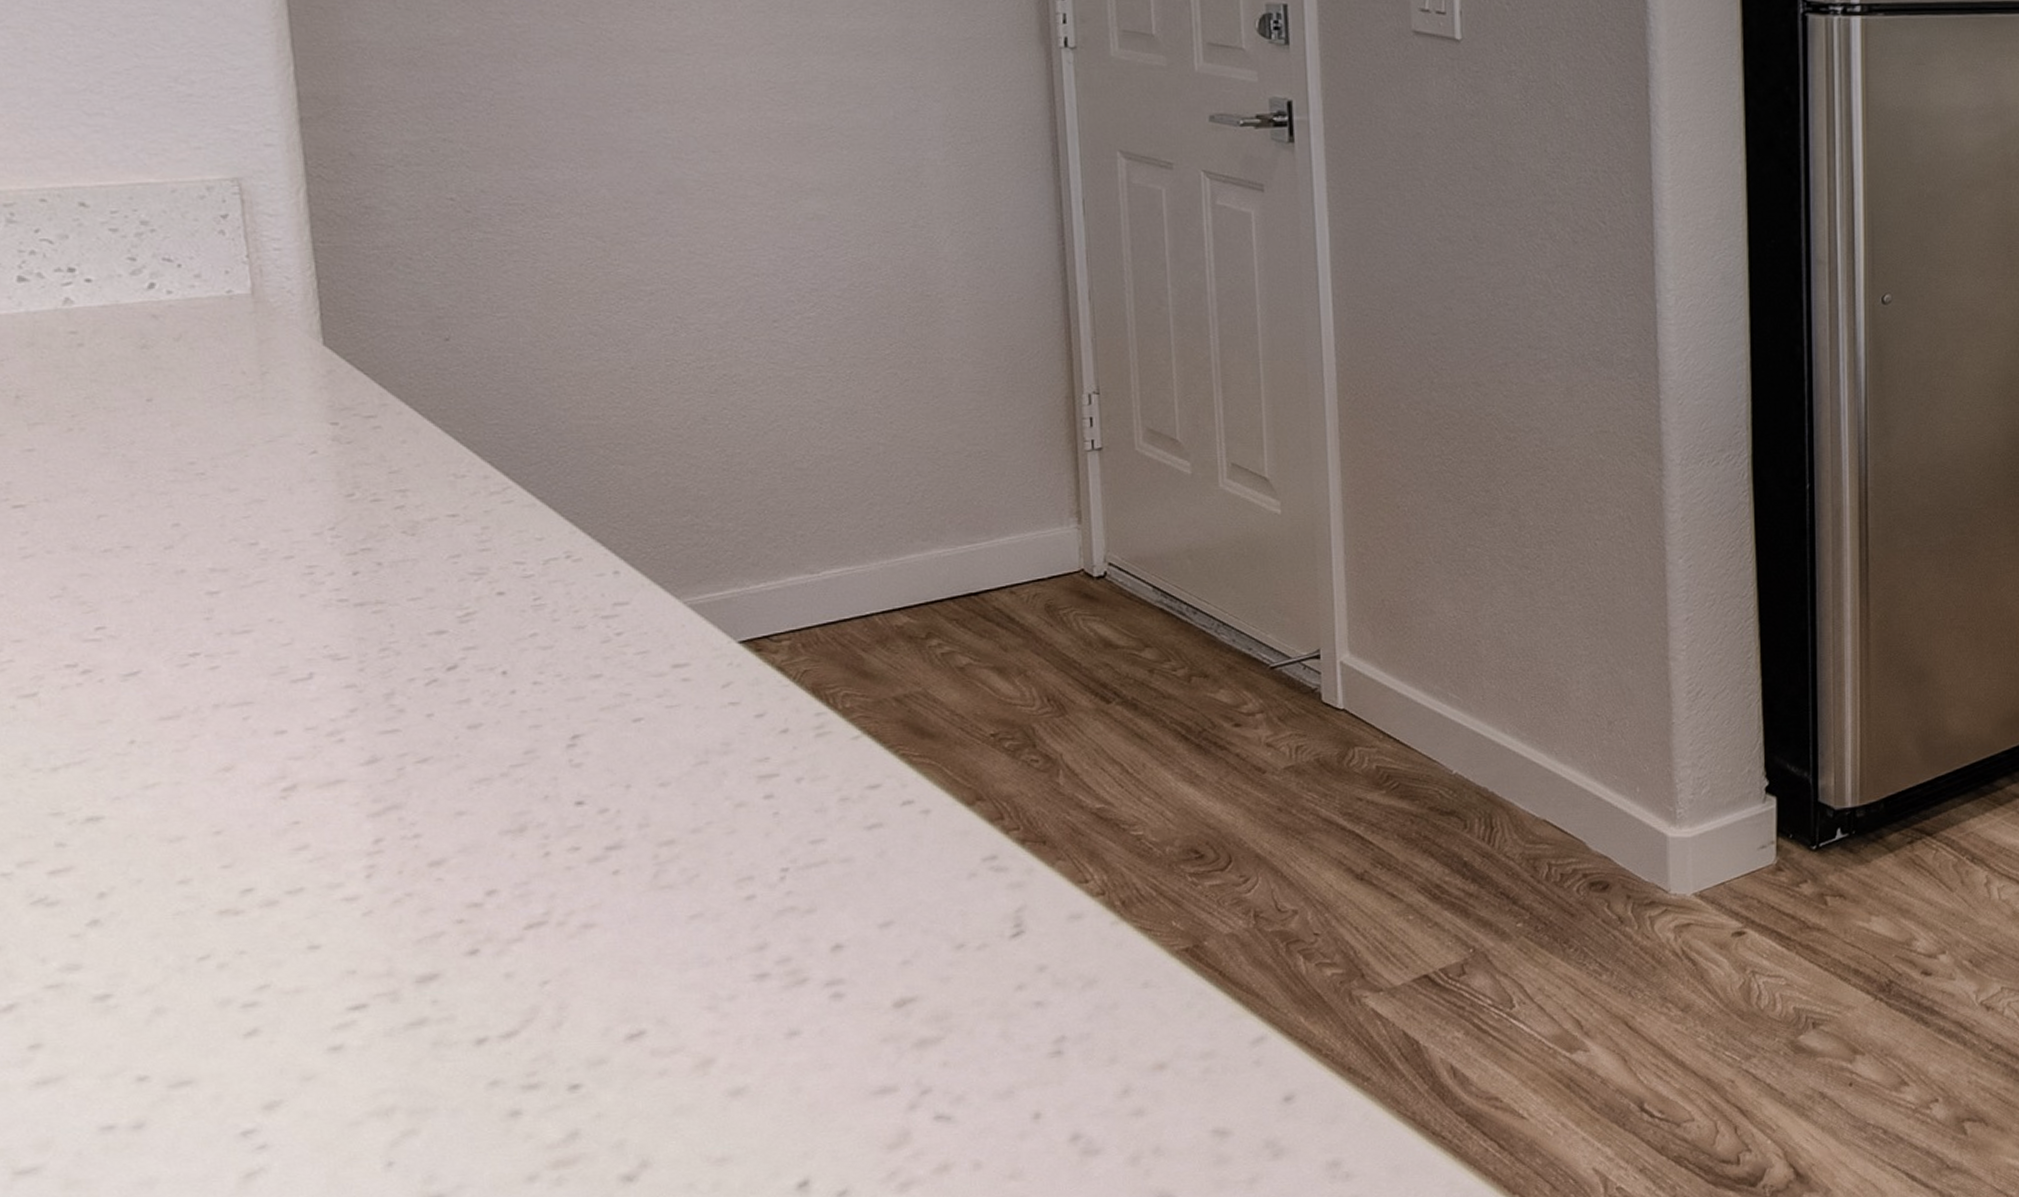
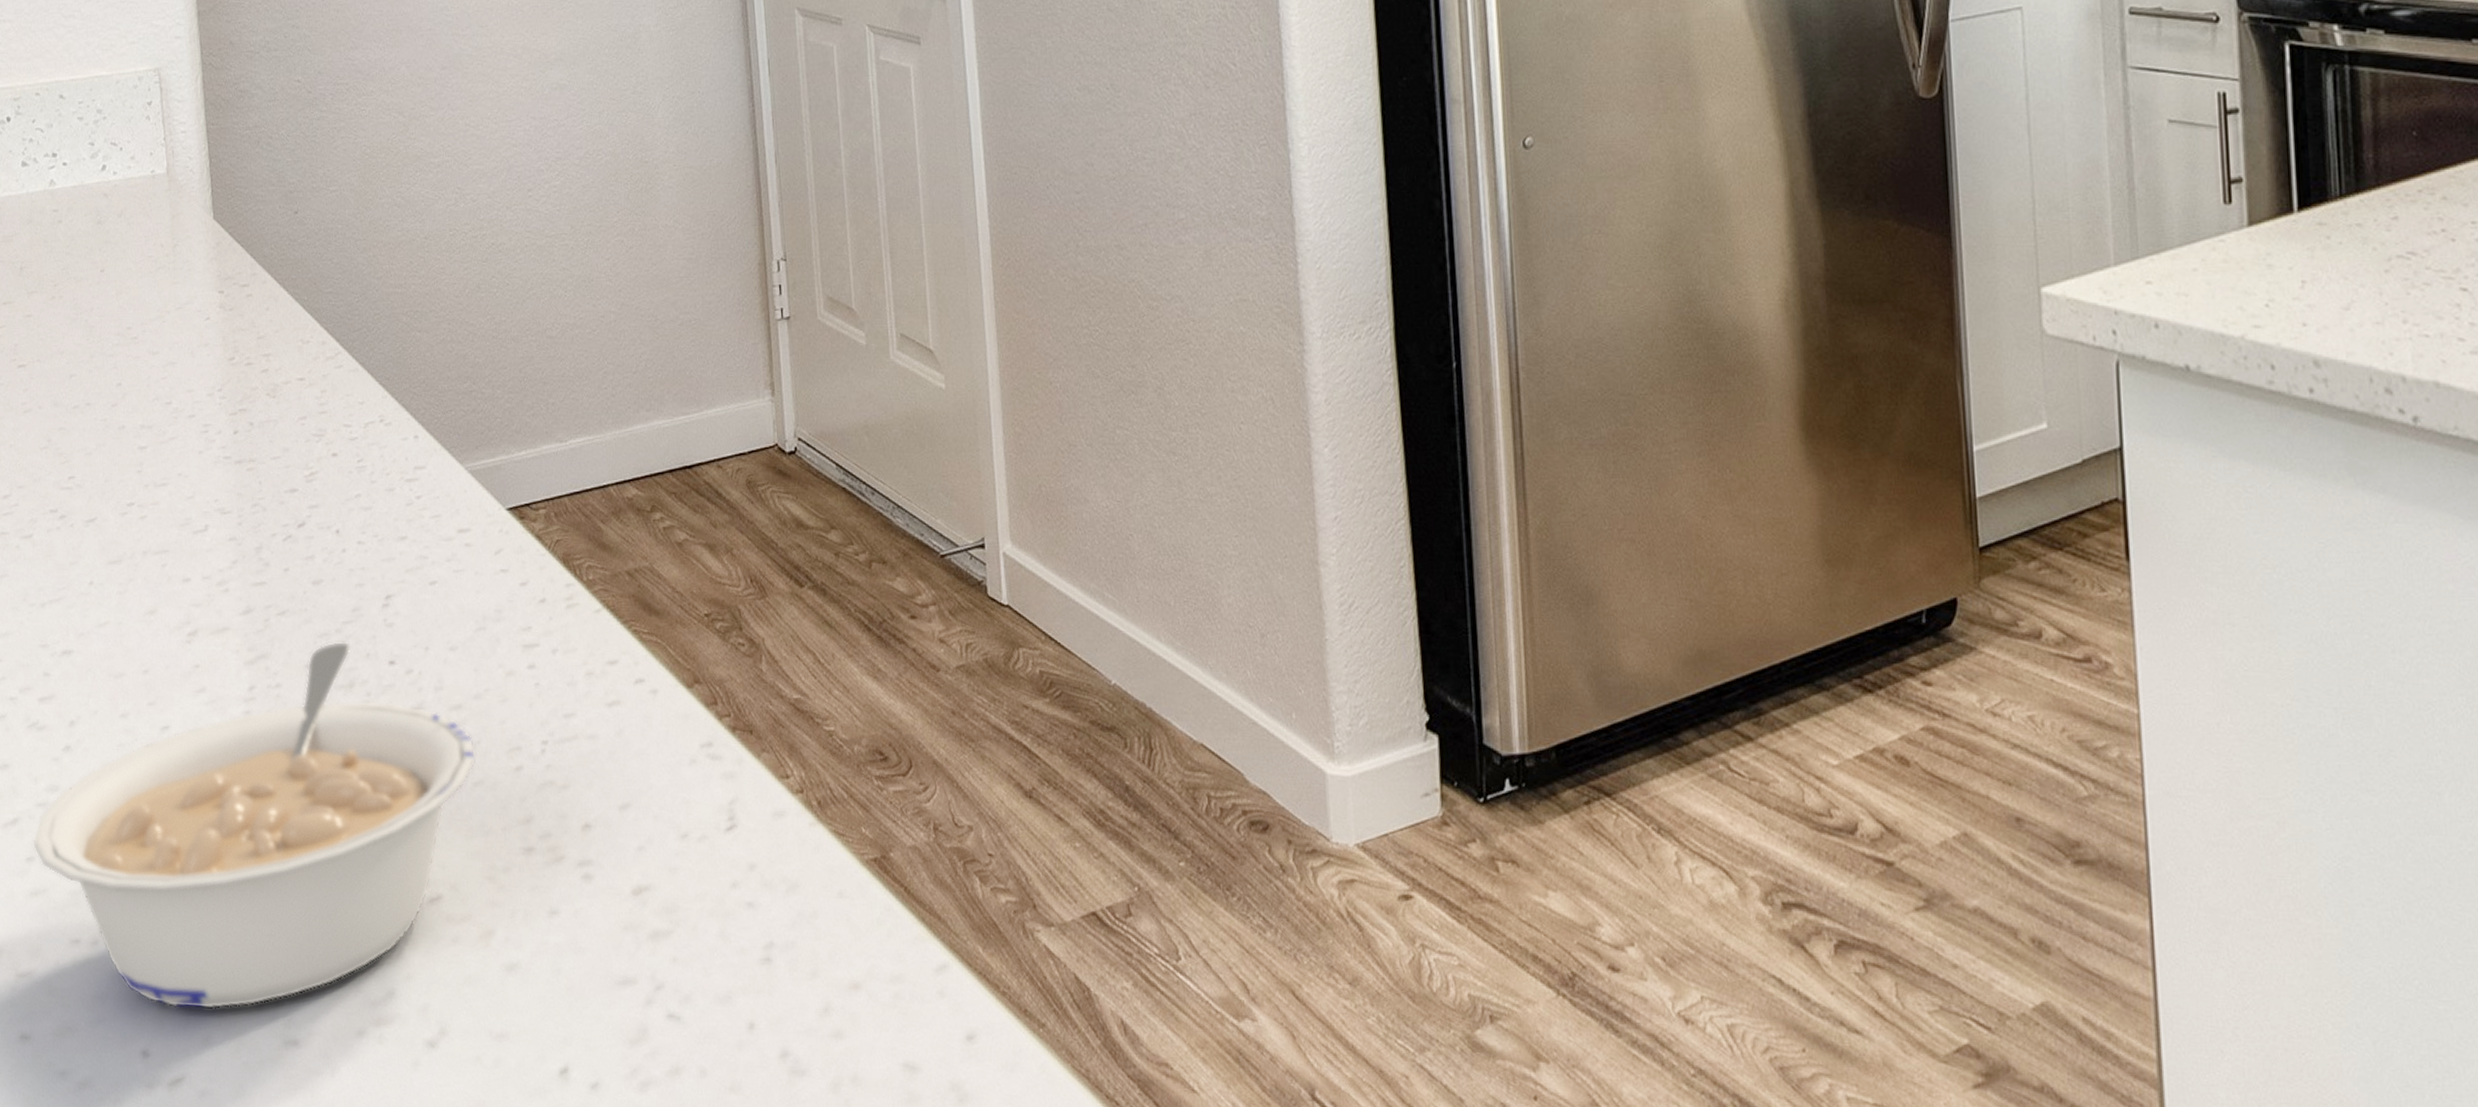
legume: none [39,784,694,1182] -> present [32,641,477,1010]

